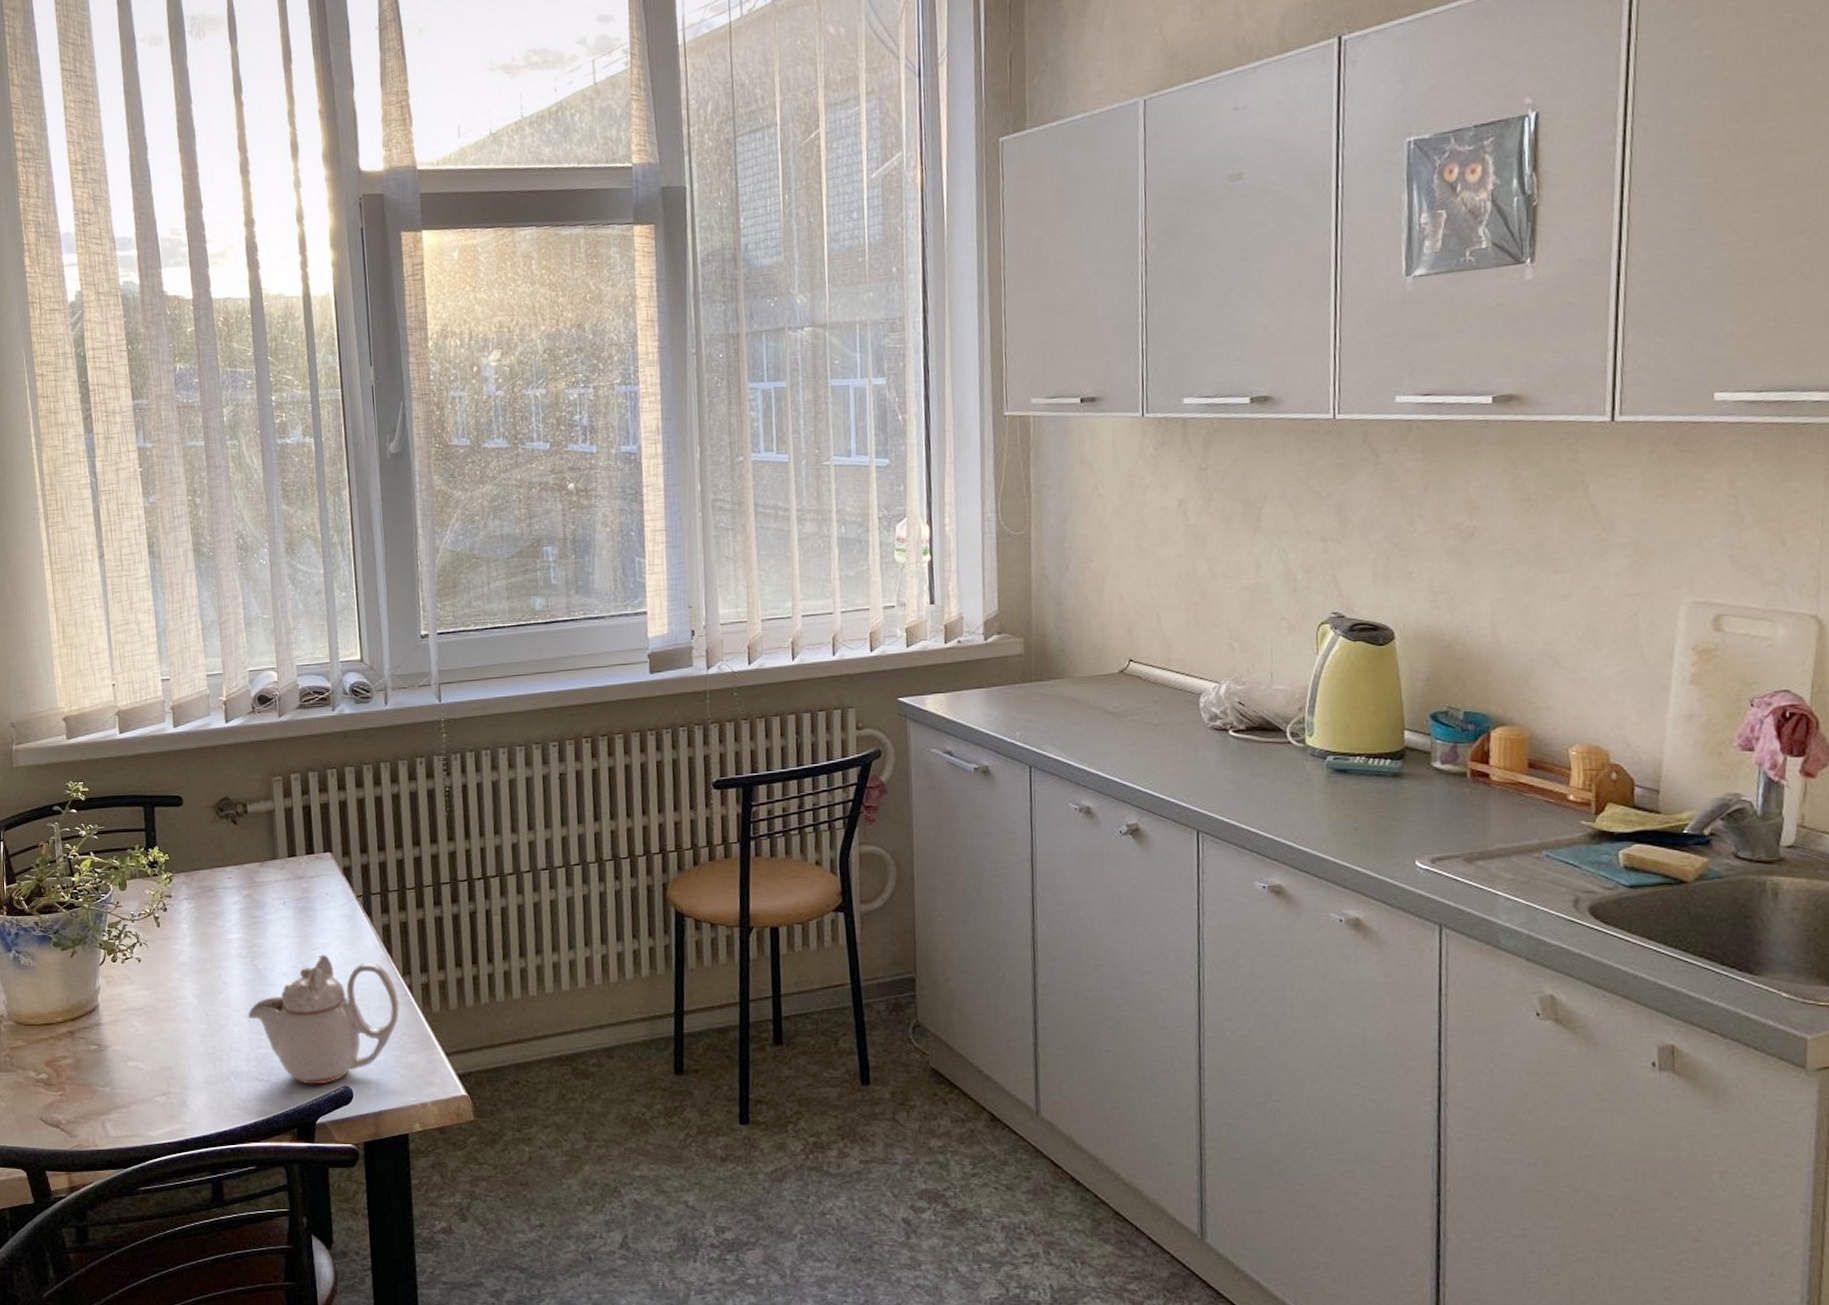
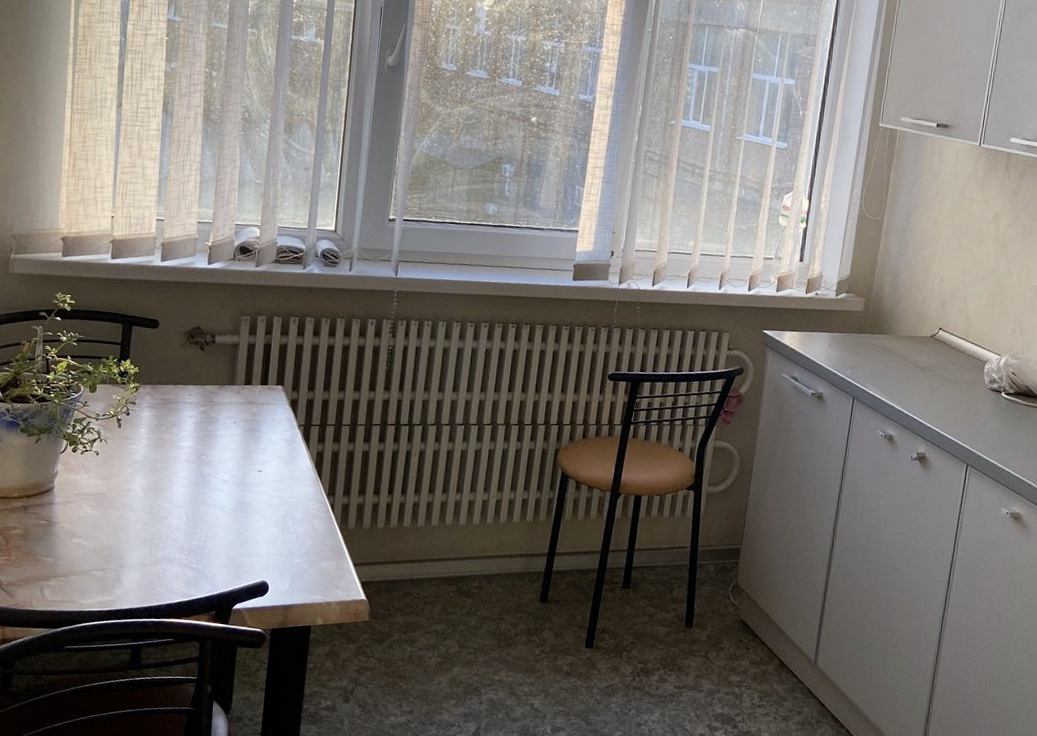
teapot: present [248,955,399,1085] -> none [187,470,321,577]

